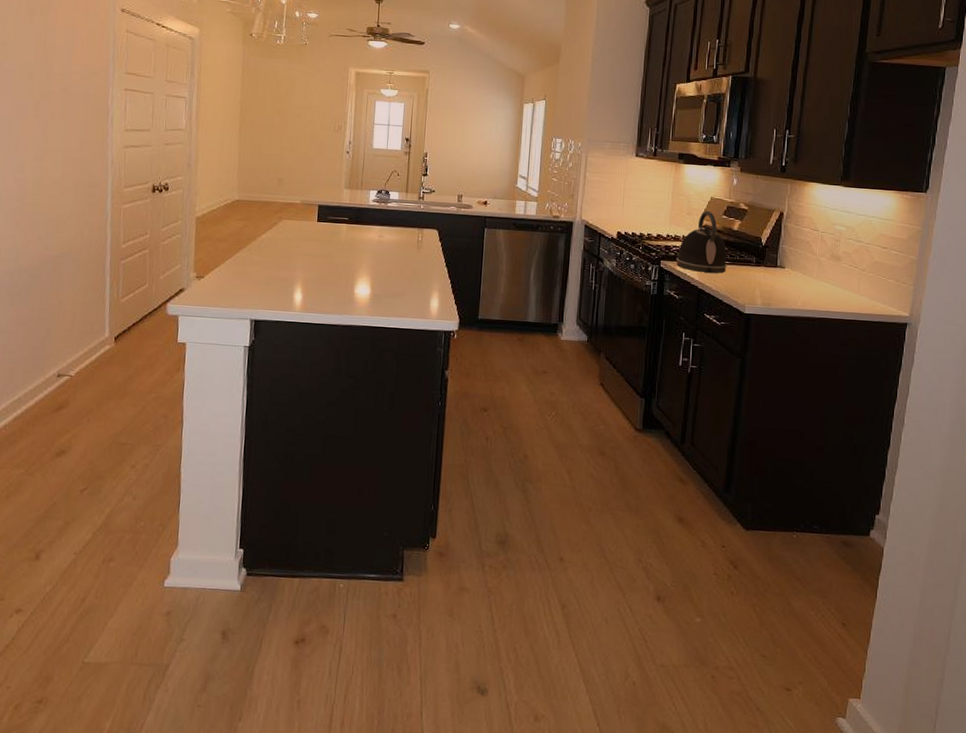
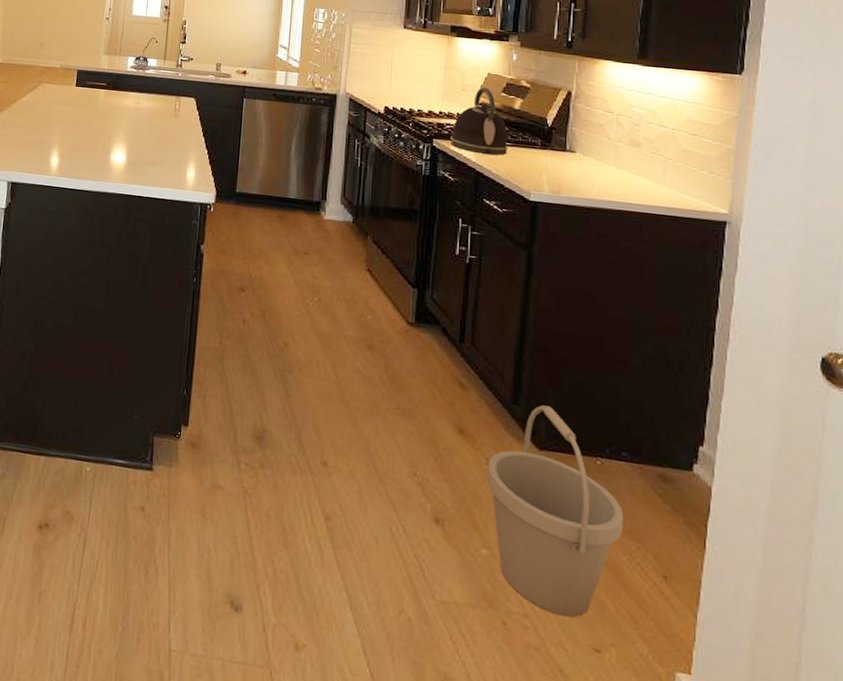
bucket: none [701,492,813,665] -> present [486,405,624,617]

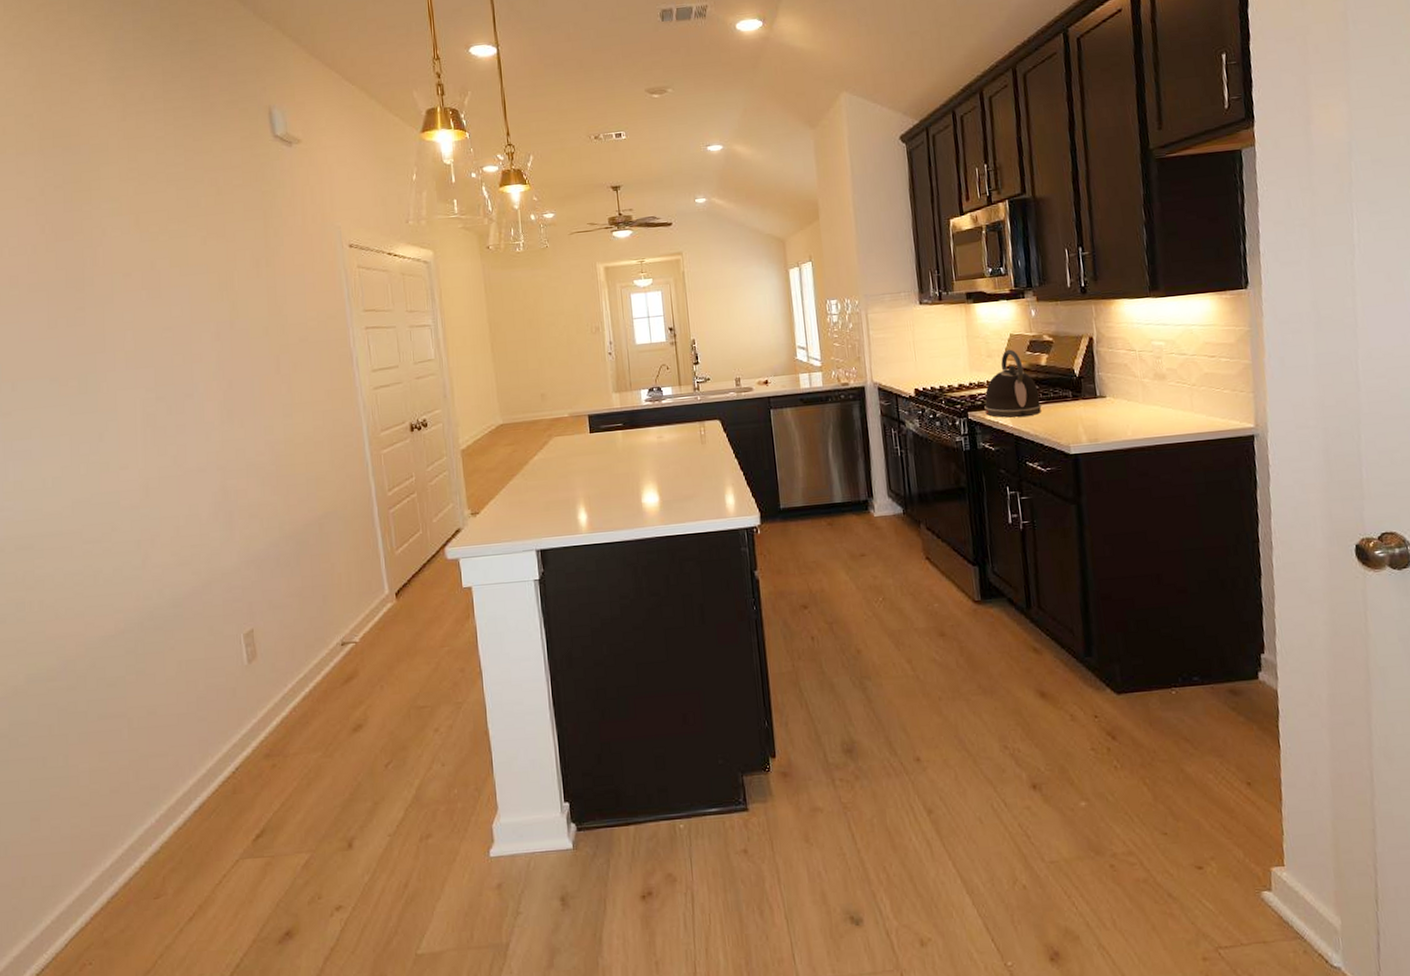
bucket: present [486,405,624,617] -> none [1073,650,1205,845]

